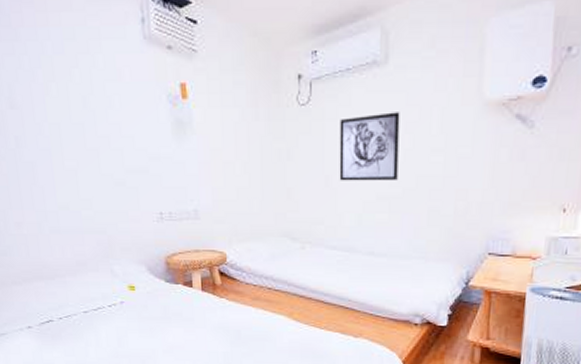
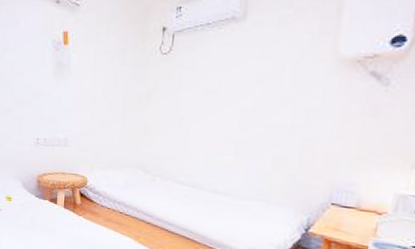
wall art: present [339,112,400,181] -> none [191,64,254,127]

